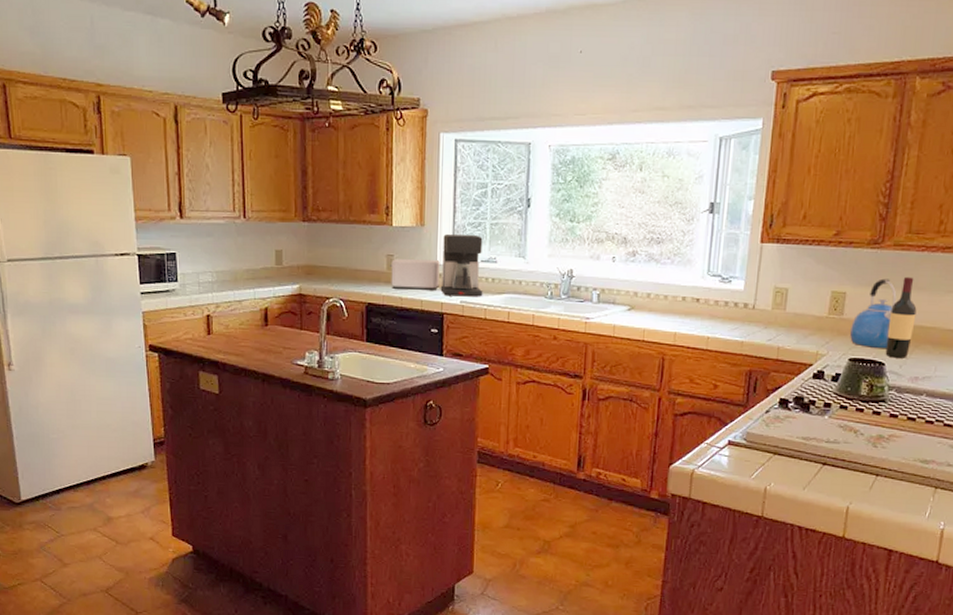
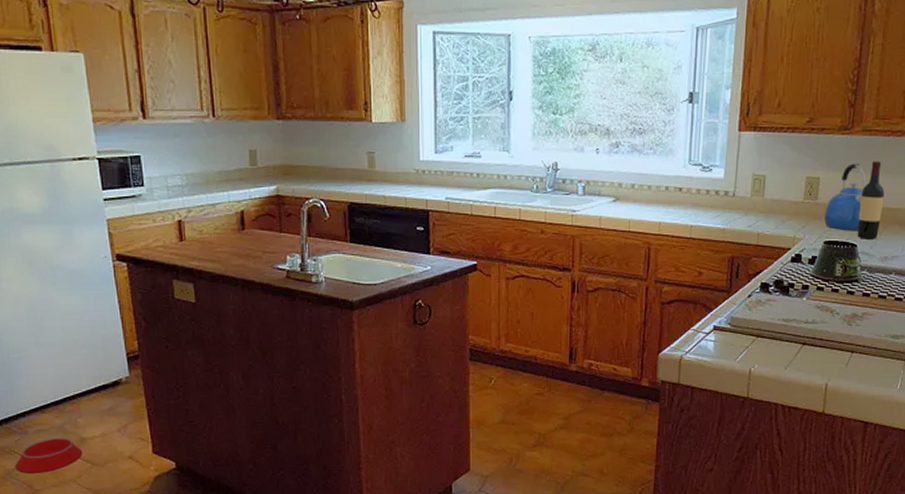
pet bowl: none [48,515,109,548] -> present [15,437,83,473]
toaster: present [390,259,440,291] -> none [371,156,423,189]
coffee maker: present [440,234,483,297] -> none [424,130,469,193]

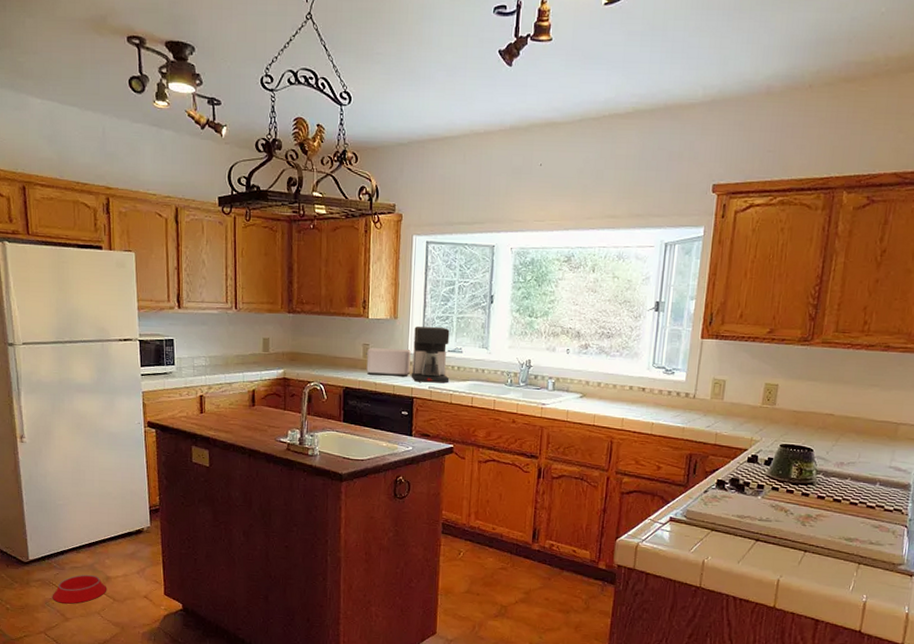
toaster: none [371,156,423,189] -> present [366,348,411,378]
coffee maker: none [424,130,469,193] -> present [411,327,450,384]
kettle: present [823,163,866,230] -> none [781,372,825,436]
wine bottle: present [857,161,885,239] -> none [813,371,843,445]

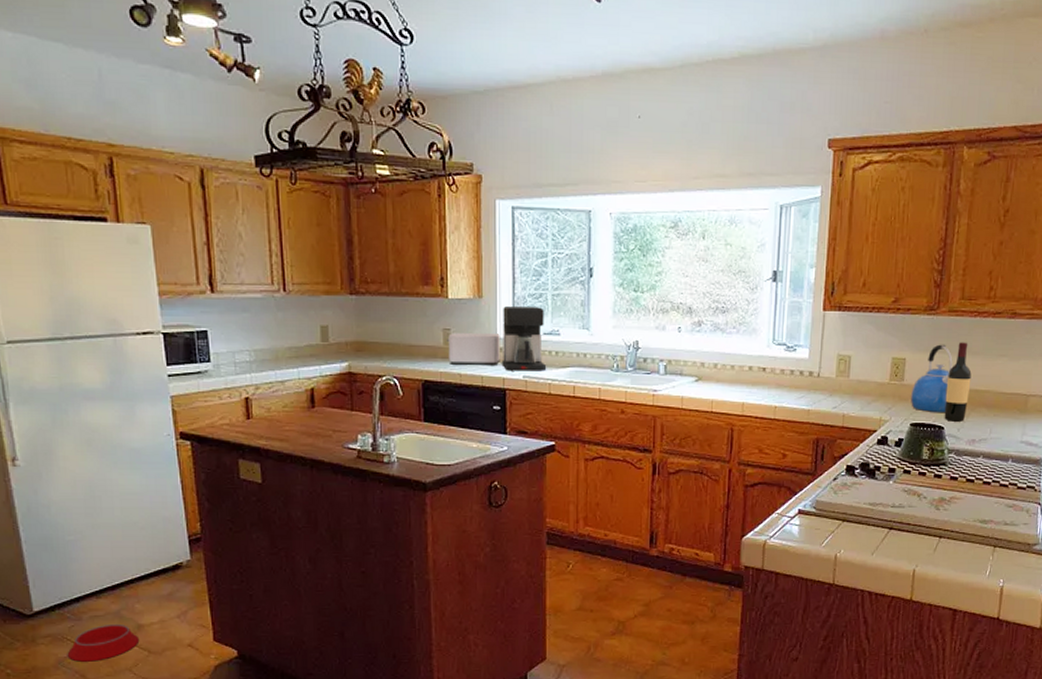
kettle: none [781,372,825,436] -> present [910,344,953,412]
wine bottle: none [813,371,843,445] -> present [944,342,972,422]

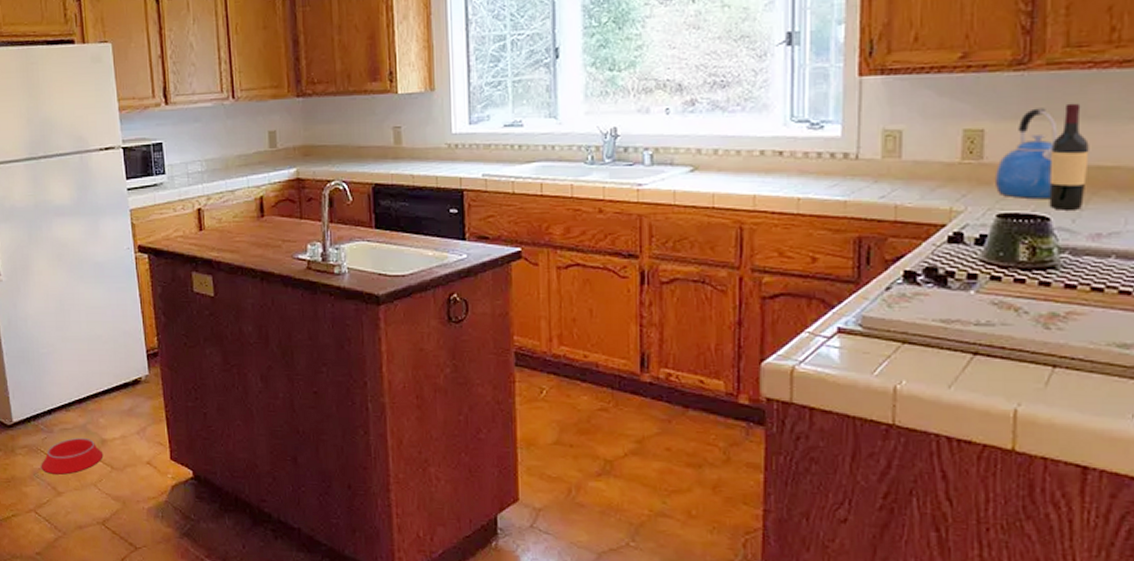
toaster: present [447,333,500,367] -> none [397,129,456,167]
coffee maker: present [502,306,547,371] -> none [457,96,509,170]

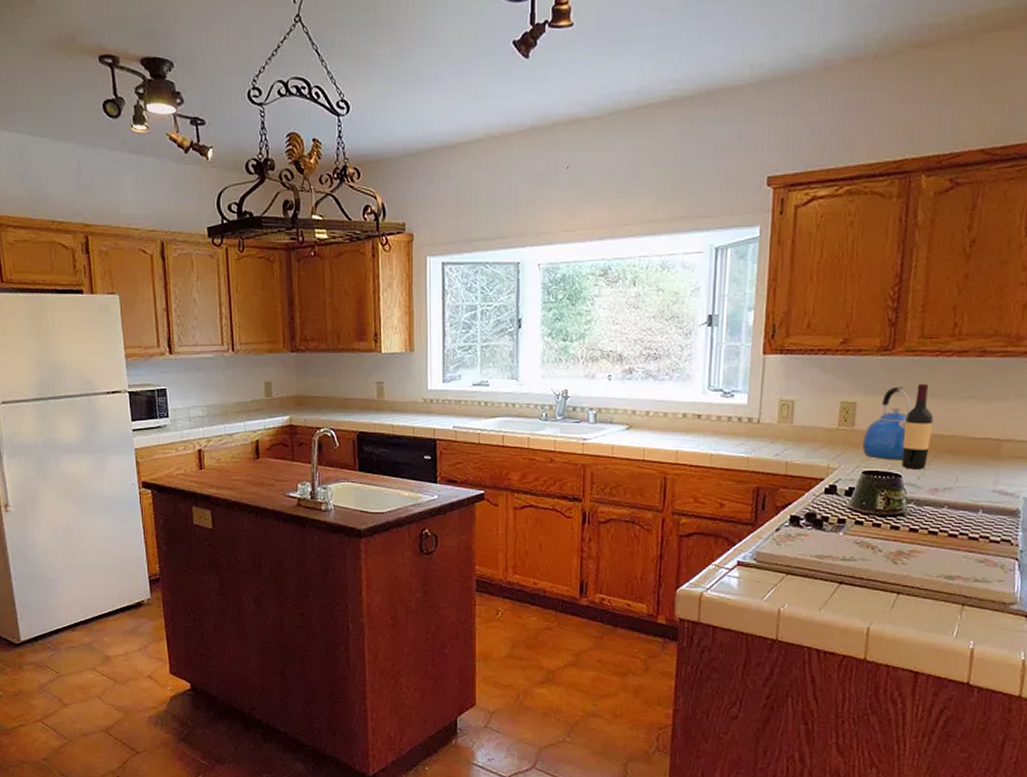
pet bowl: present [41,437,103,475] -> none [47,654,107,688]

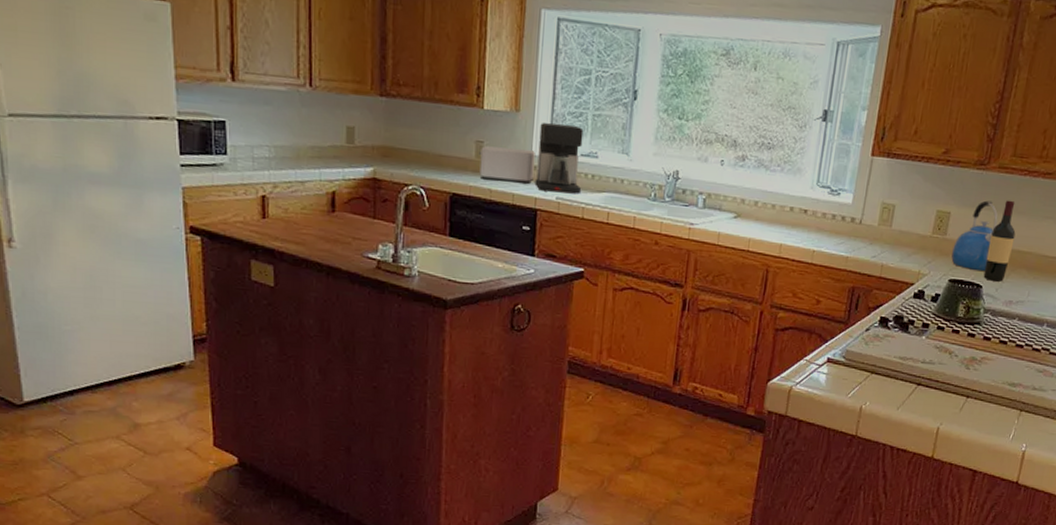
toaster: none [380,386,431,418] -> present [479,146,535,185]
coffee maker: none [432,359,476,422] -> present [534,123,584,194]

